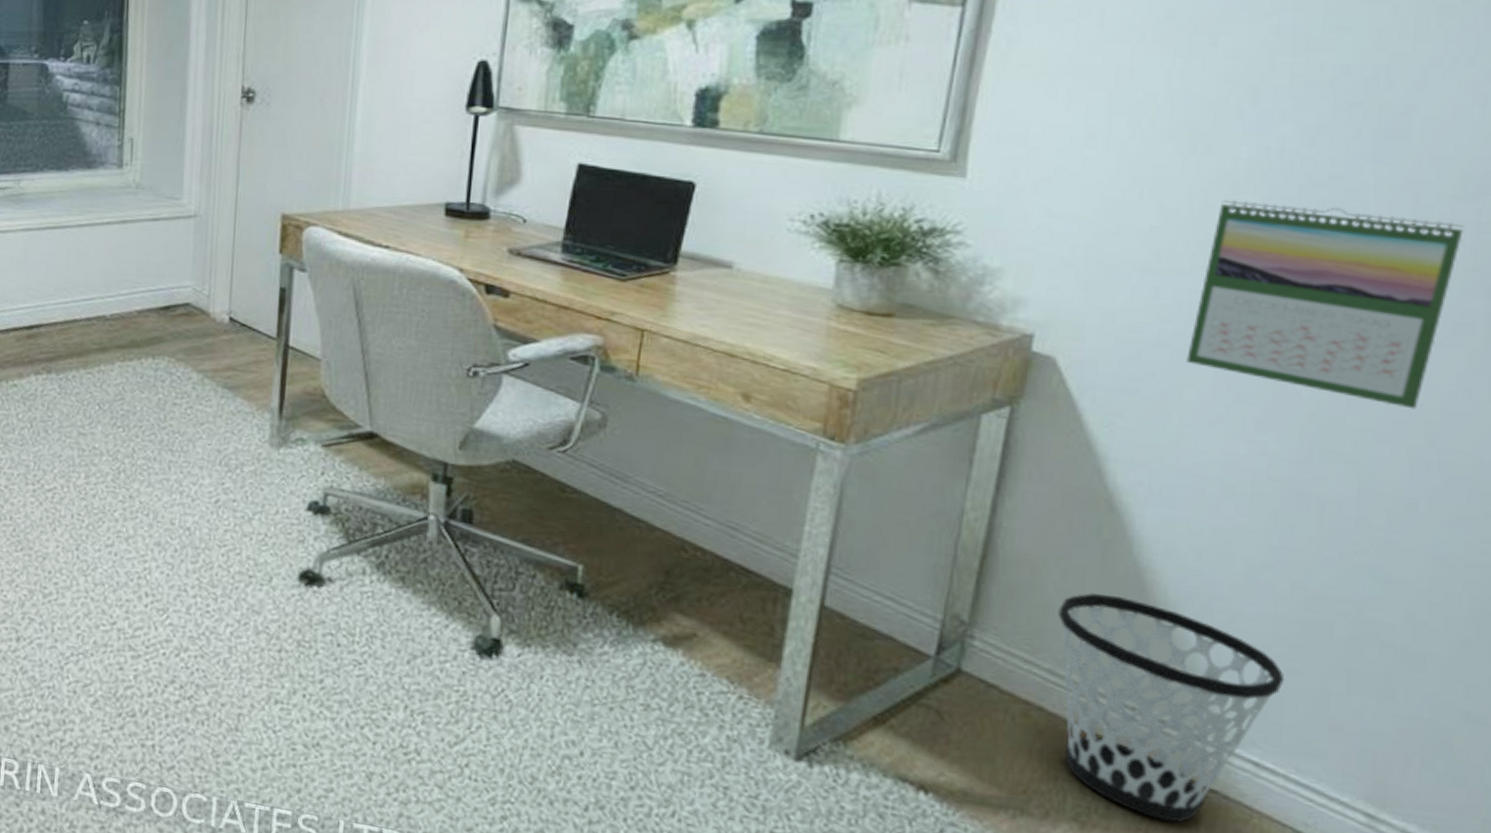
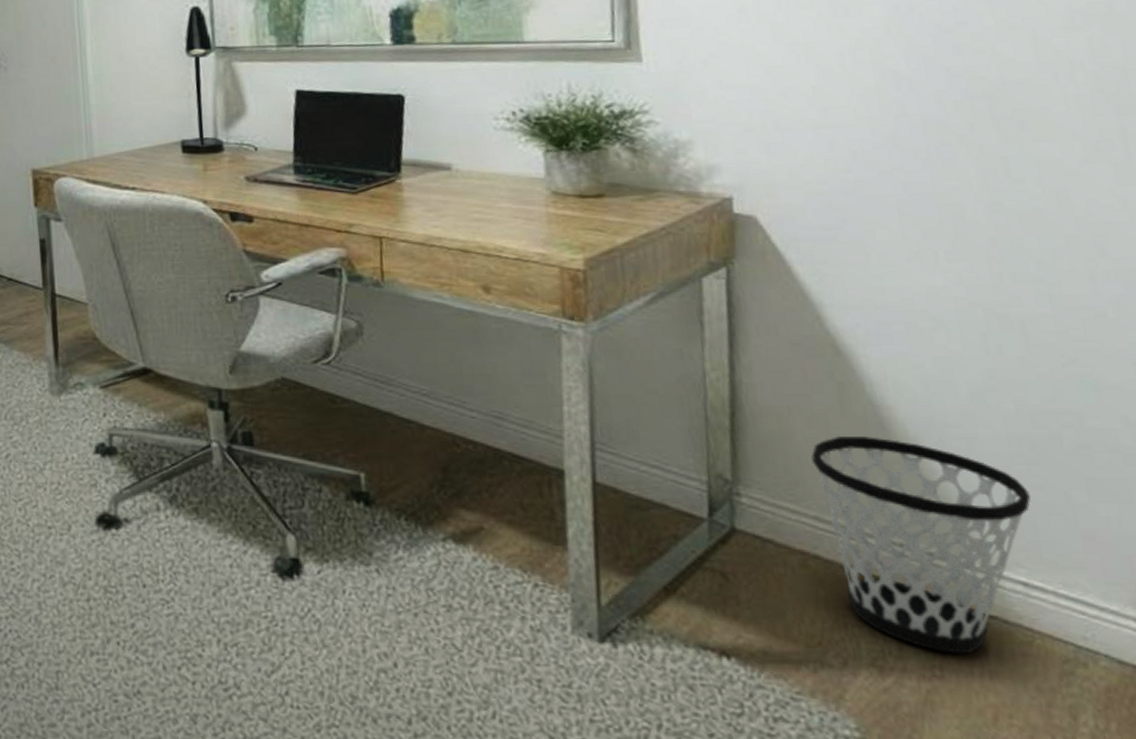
calendar: present [1186,199,1464,410] -> none [868,50,1084,224]

